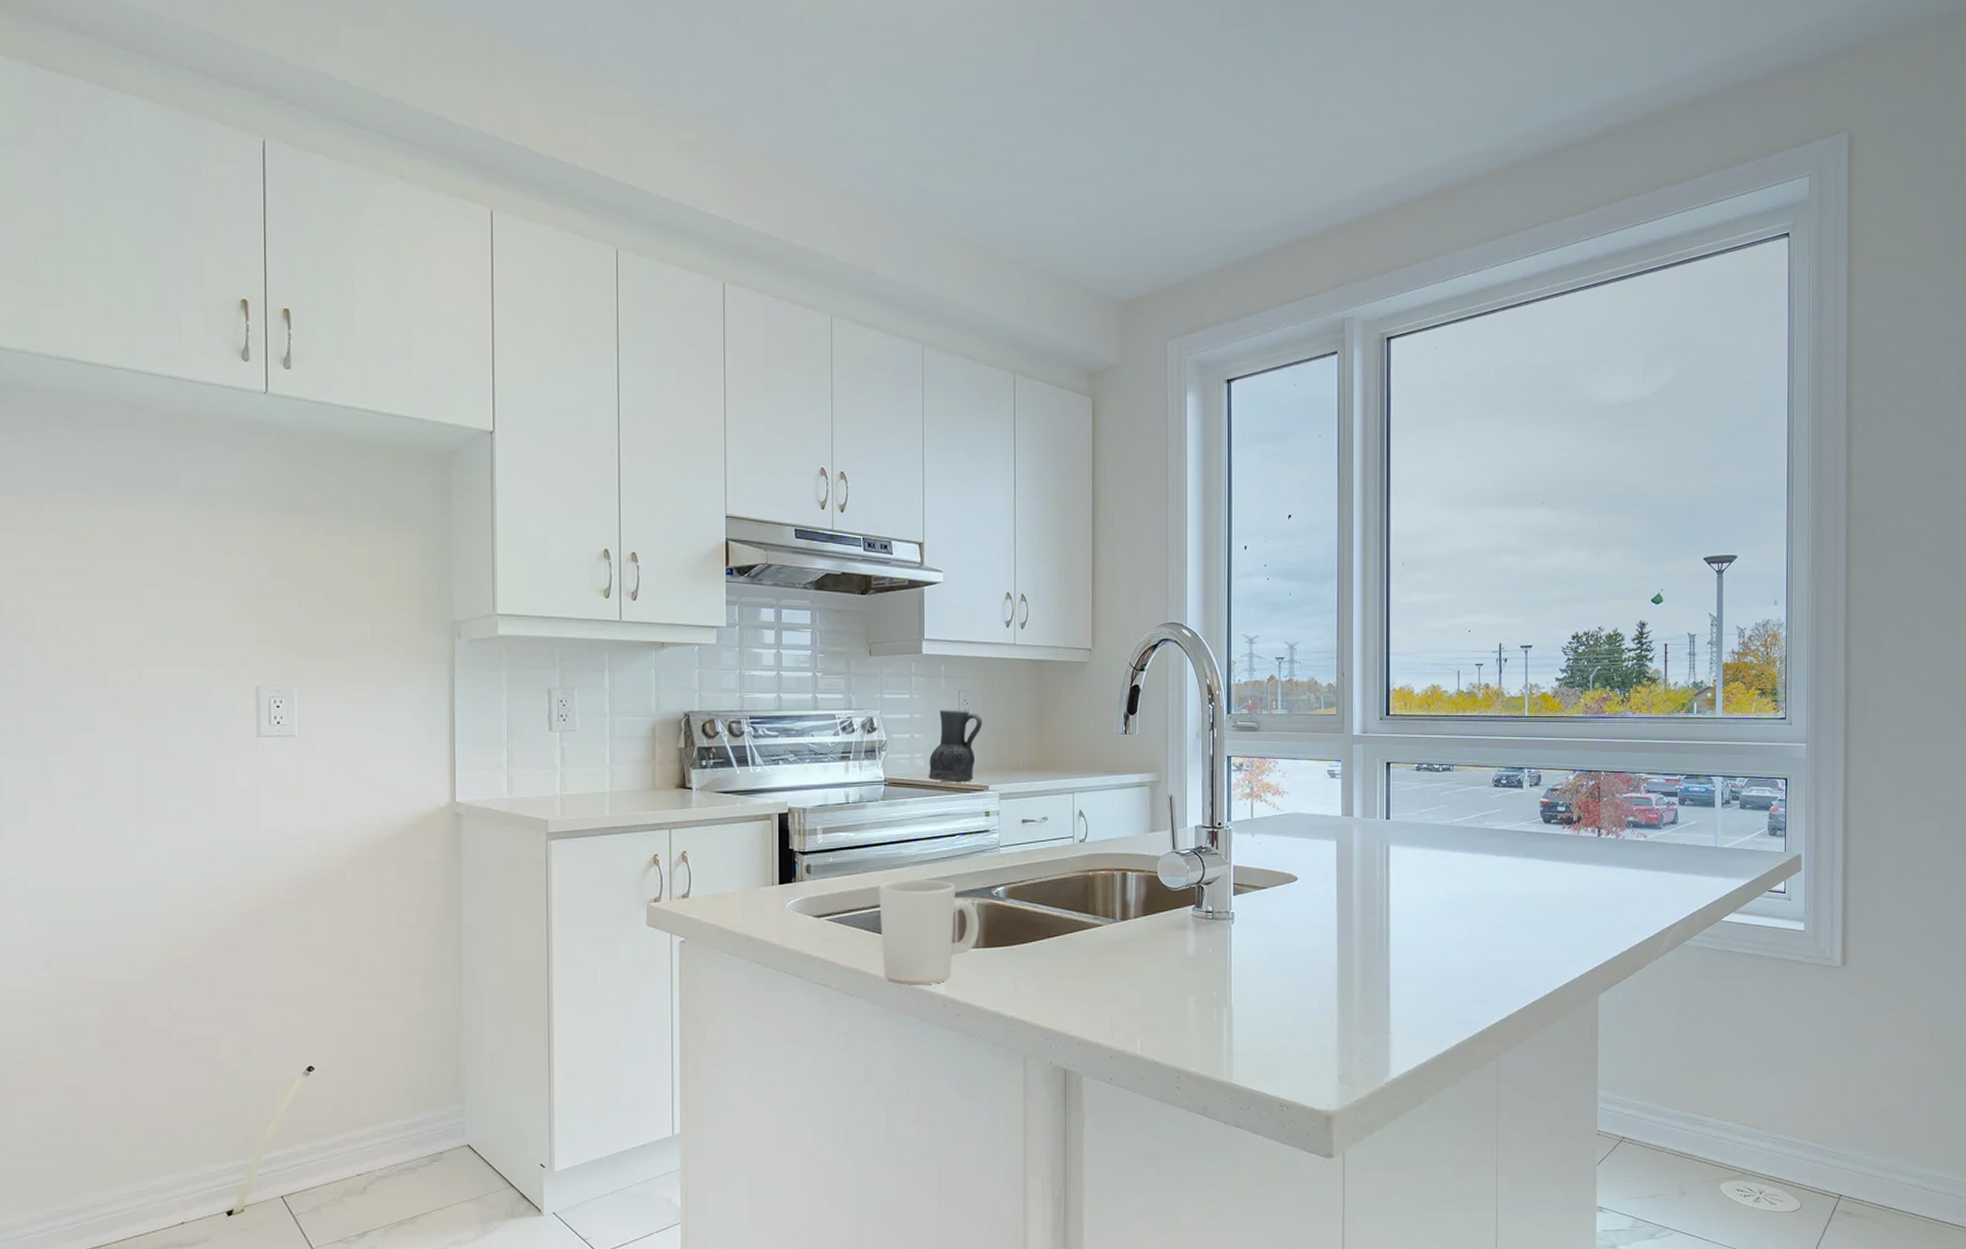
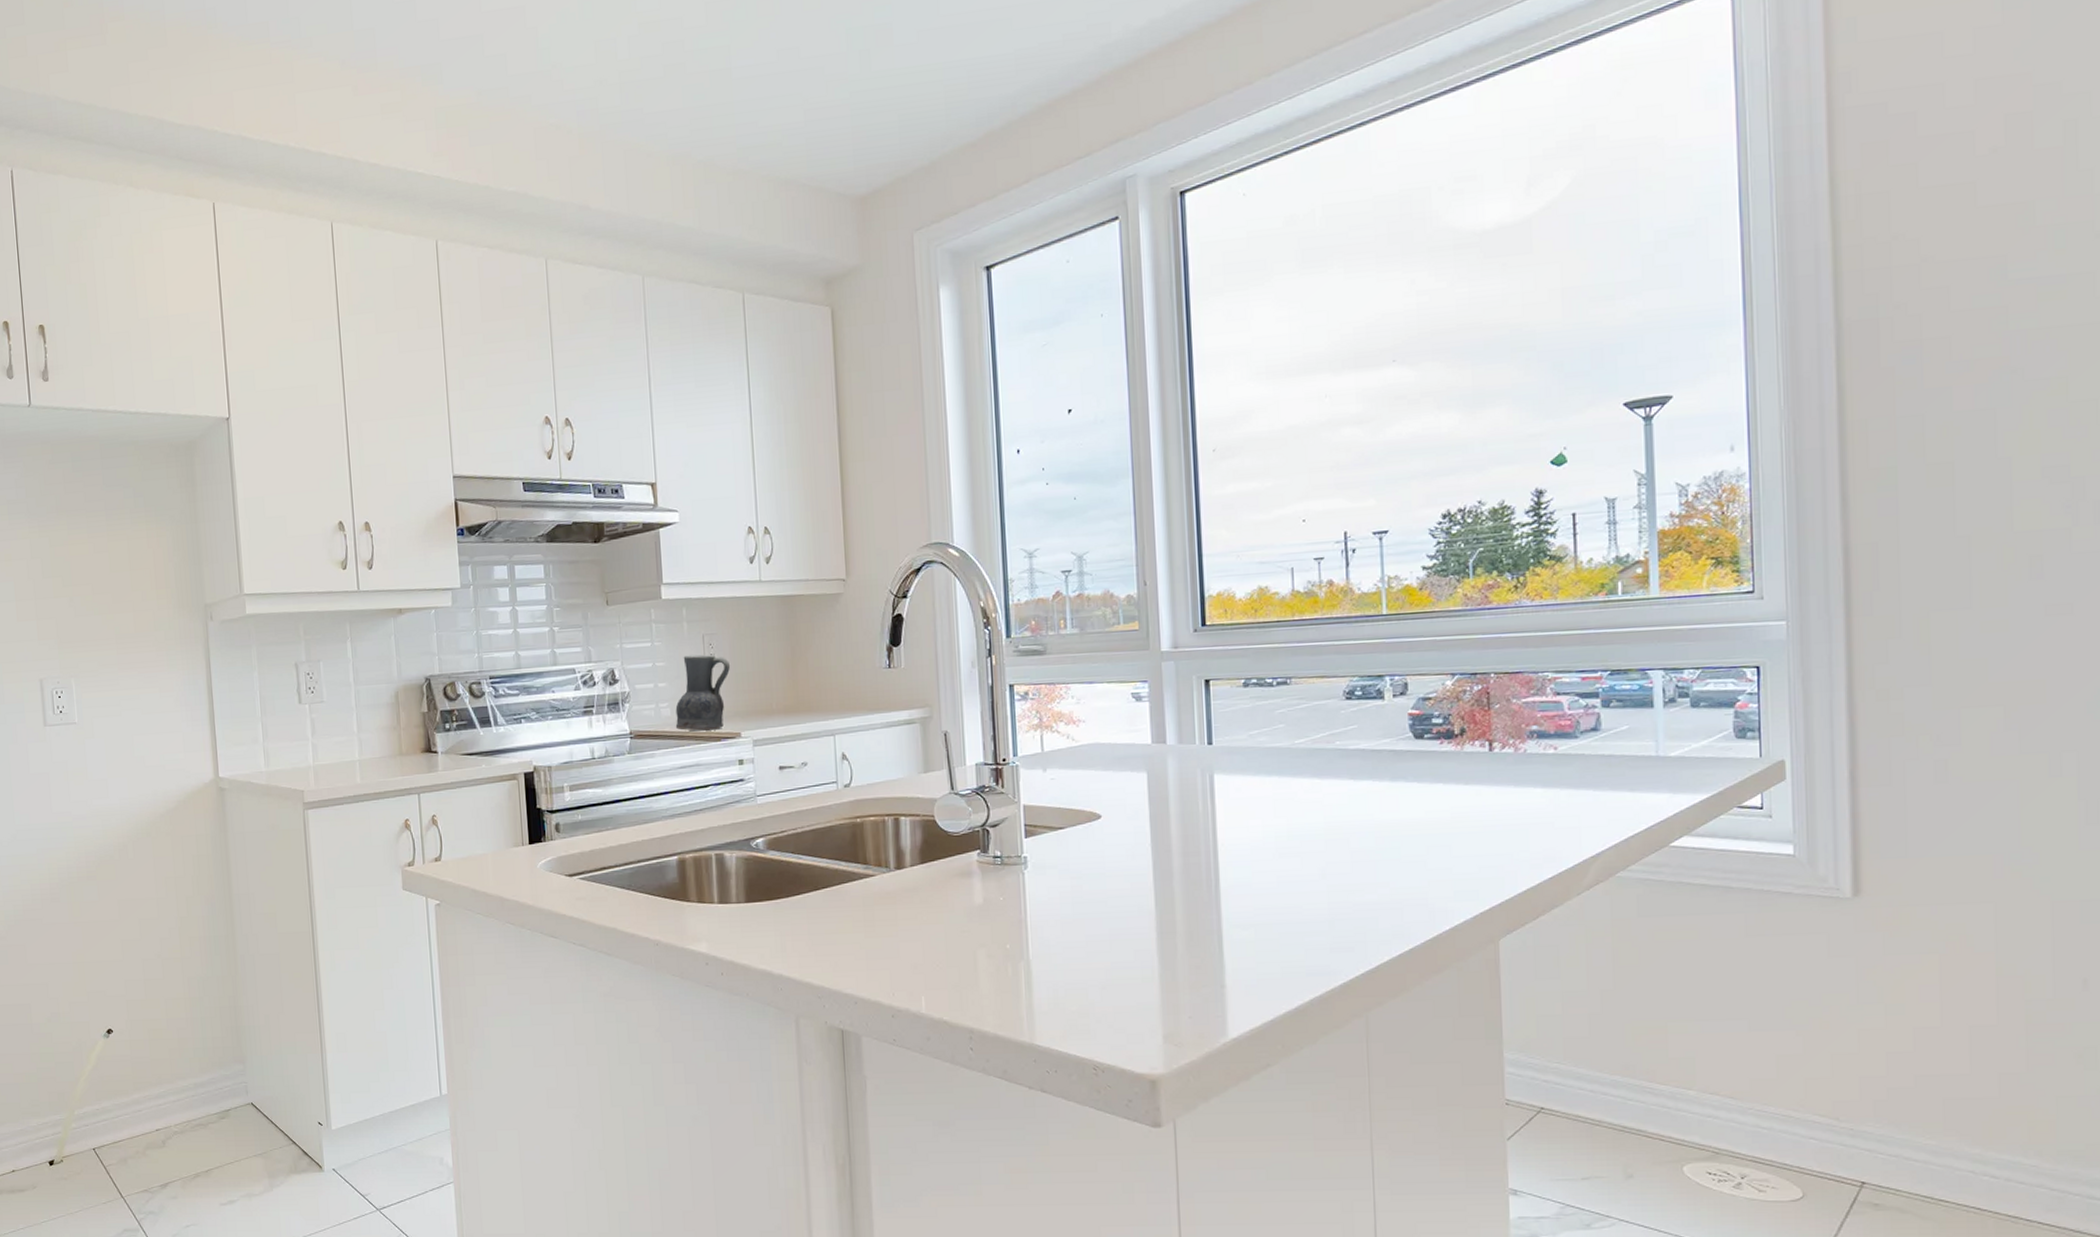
mug: present [879,879,980,985] -> none [631,833,740,943]

